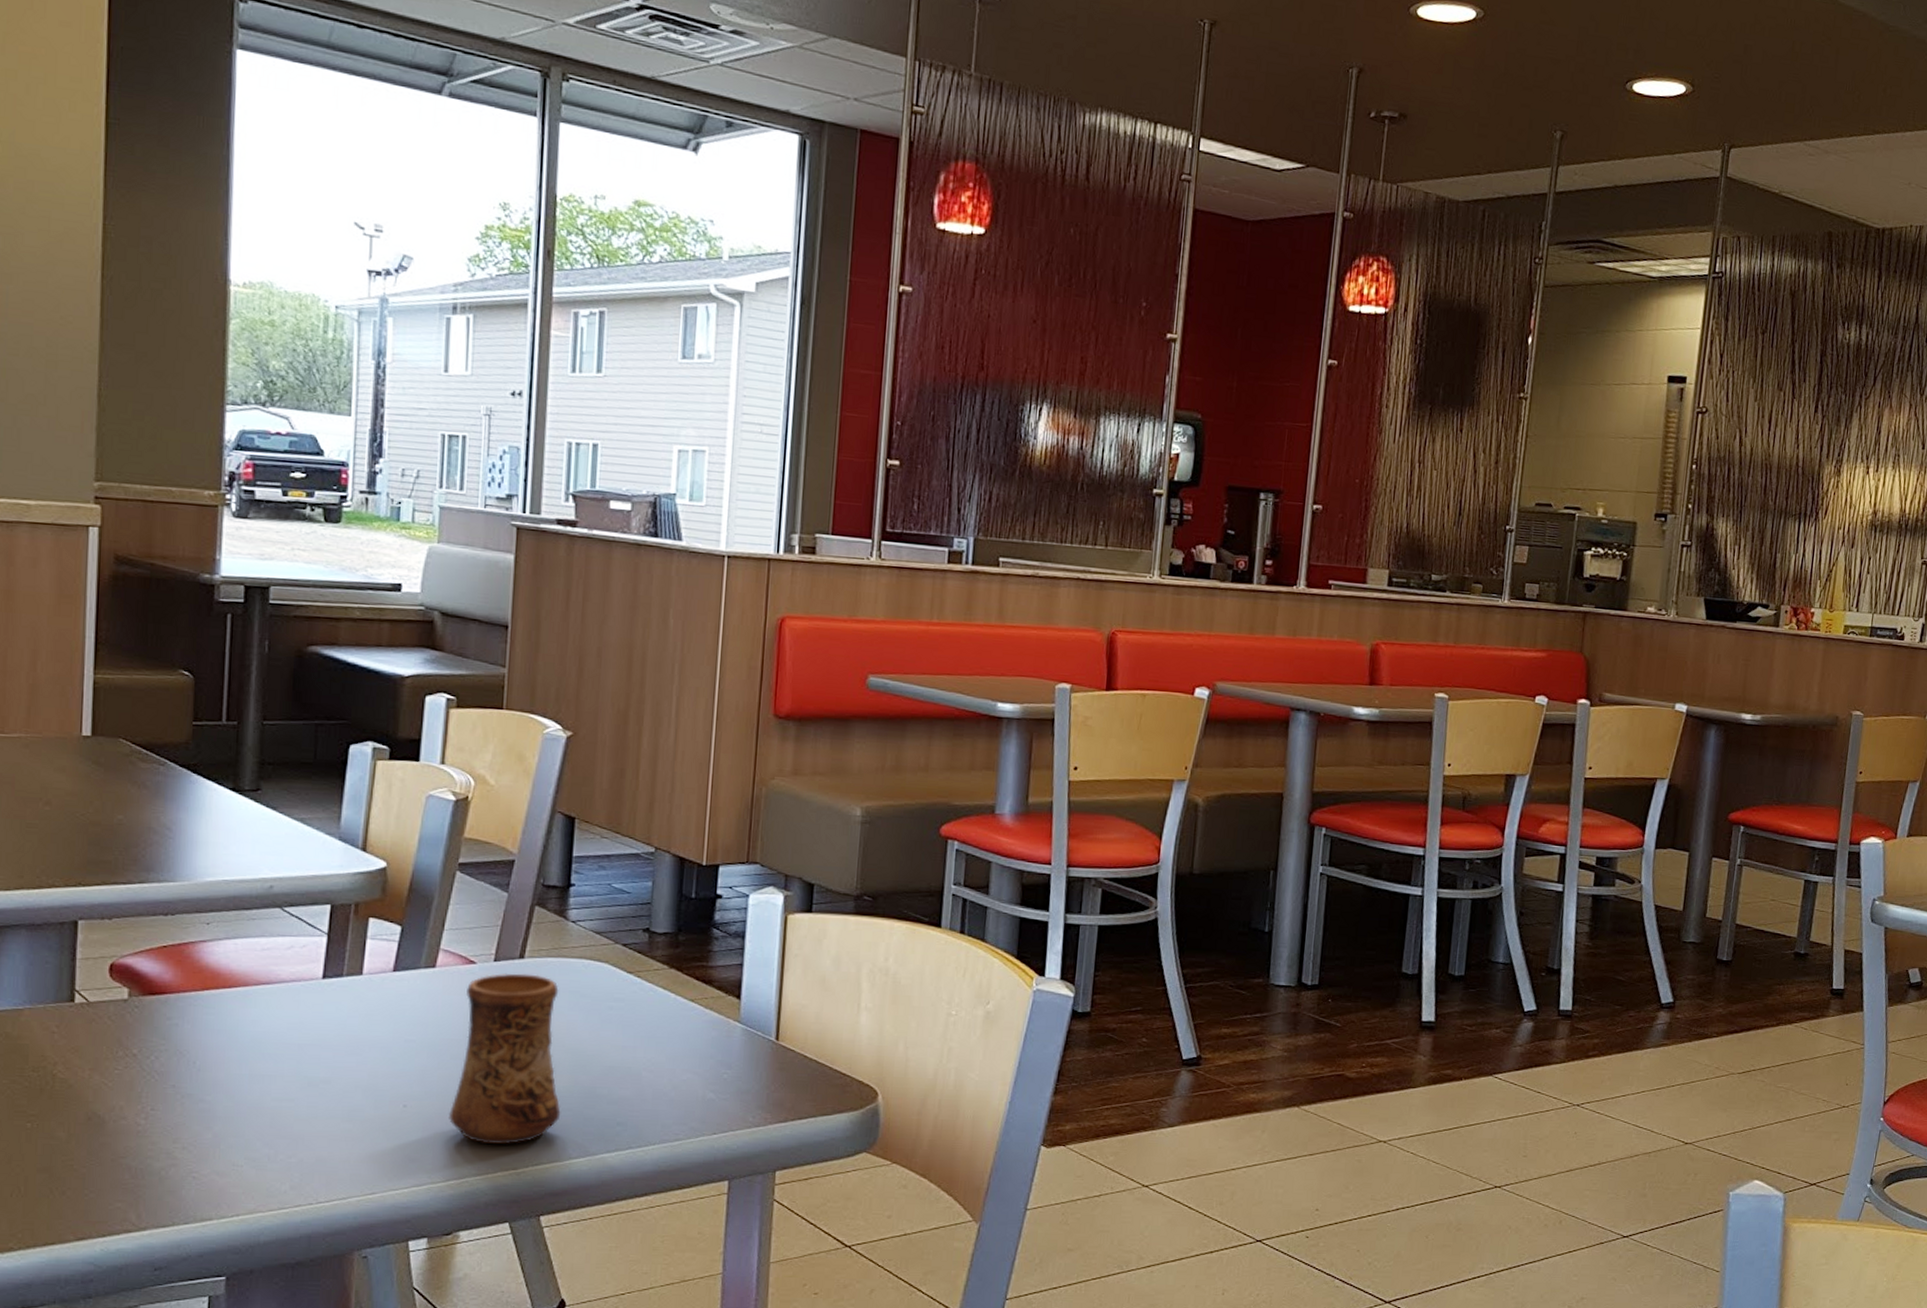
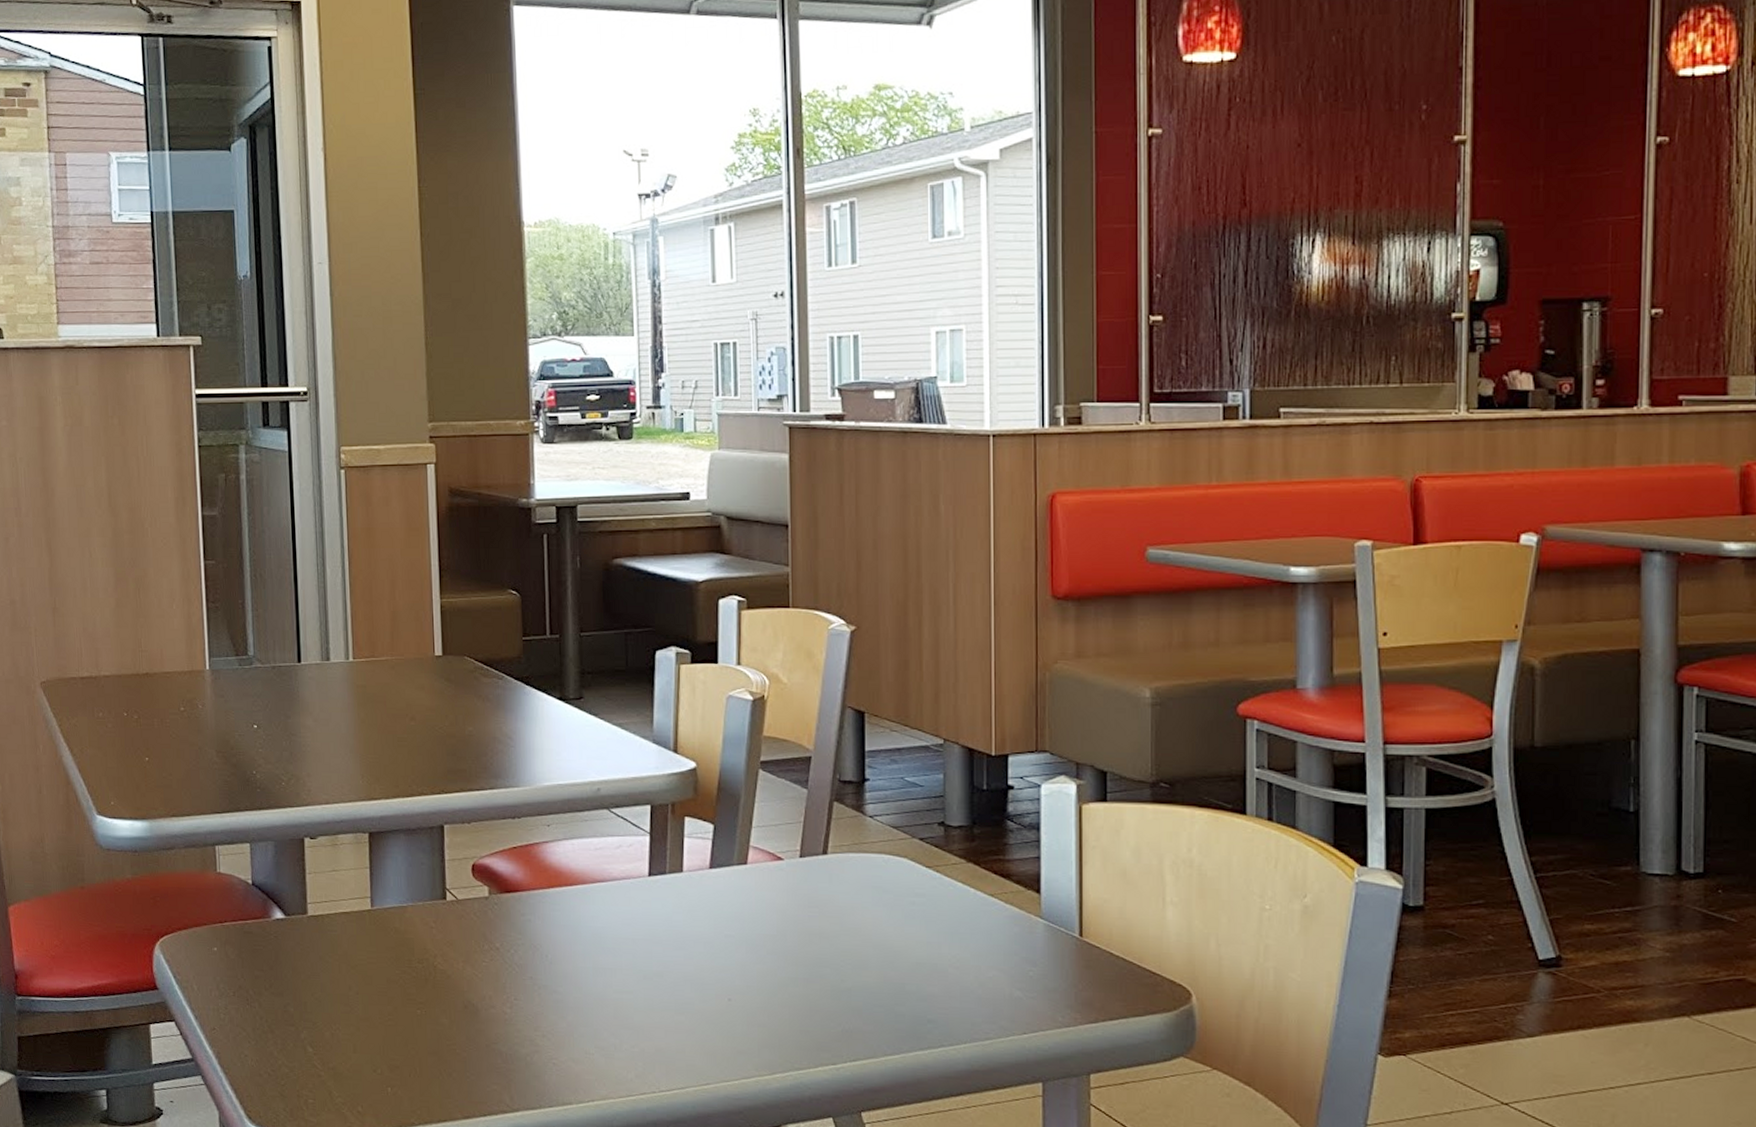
cup: present [449,973,561,1144] -> none [770,869,873,1040]

